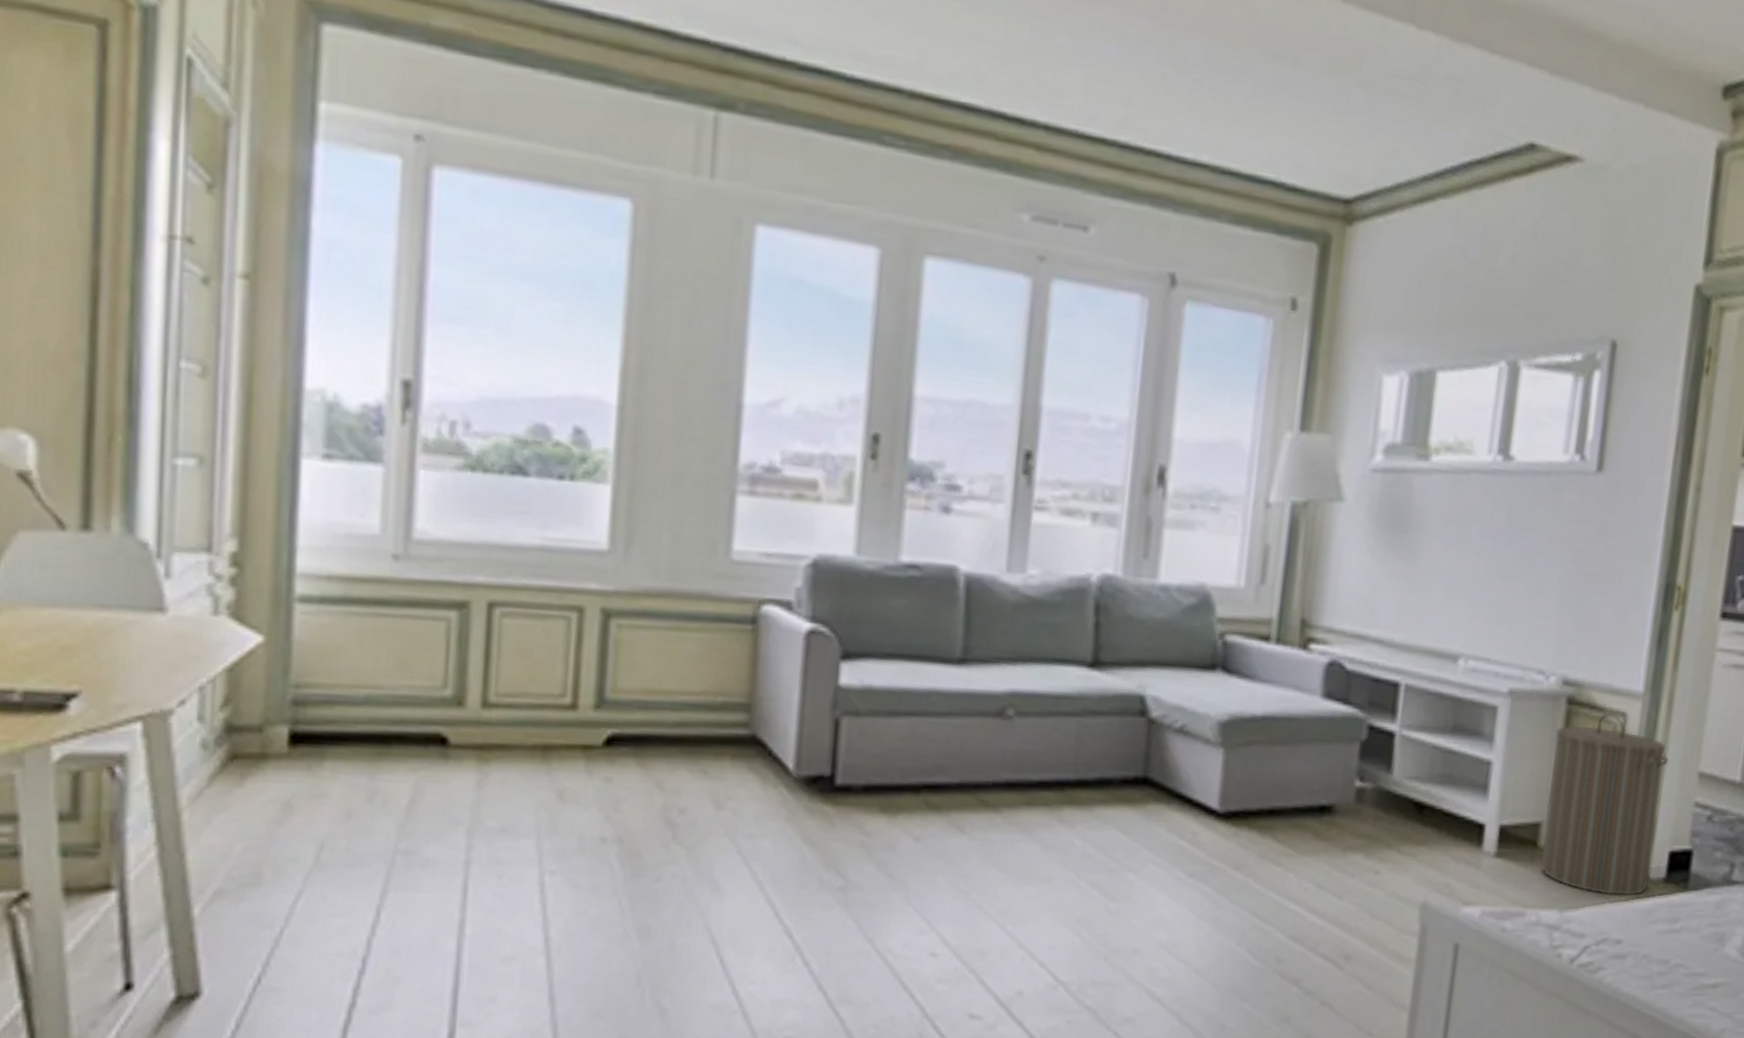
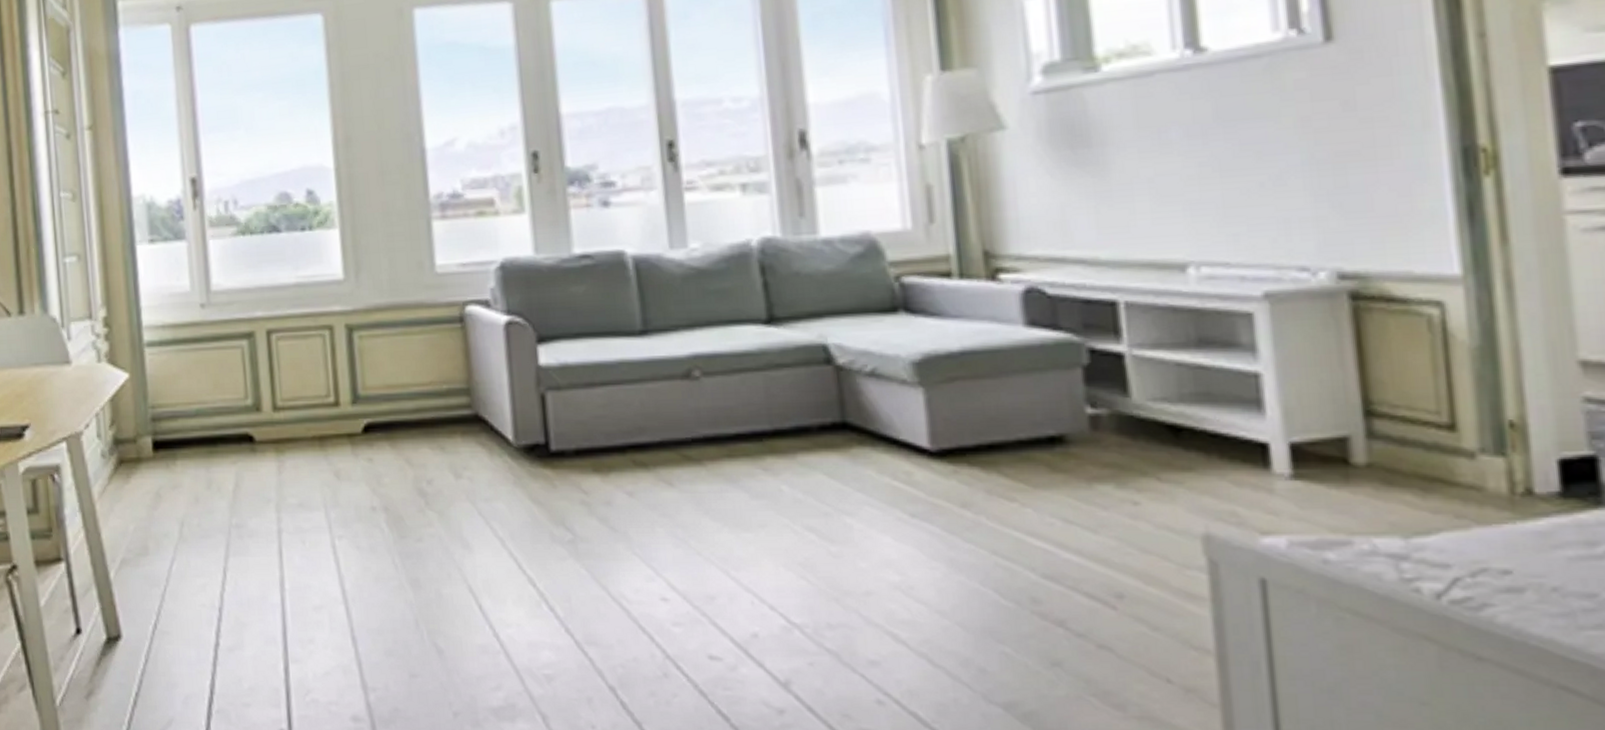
laundry hamper: present [1540,712,1669,896] -> none [1342,303,1535,516]

